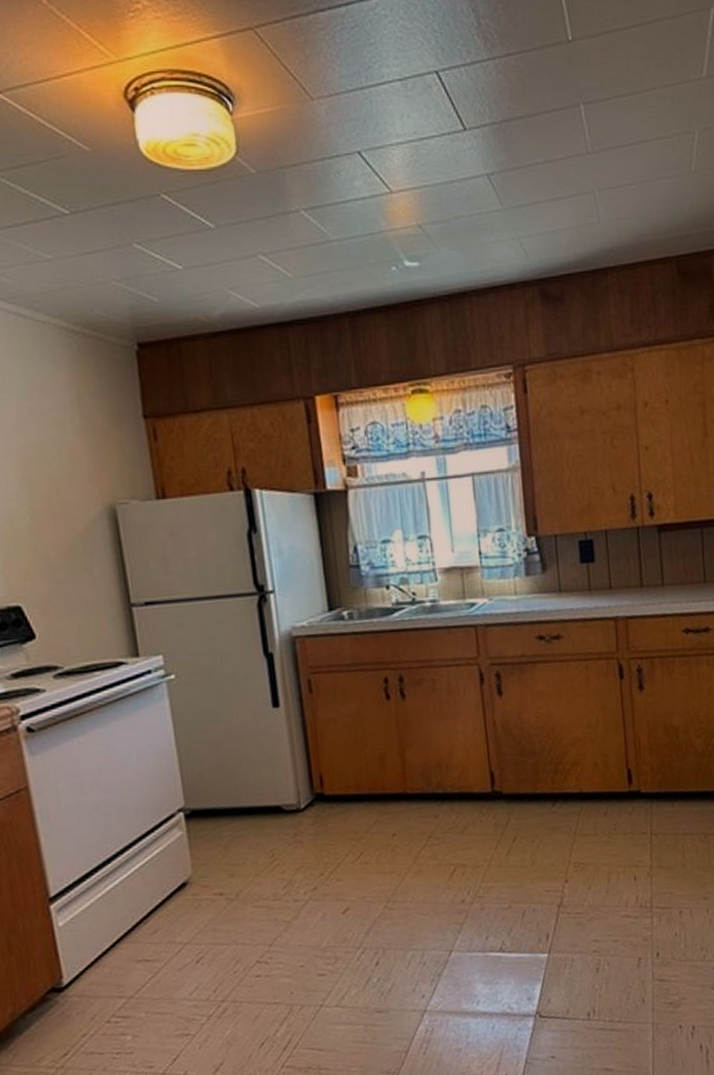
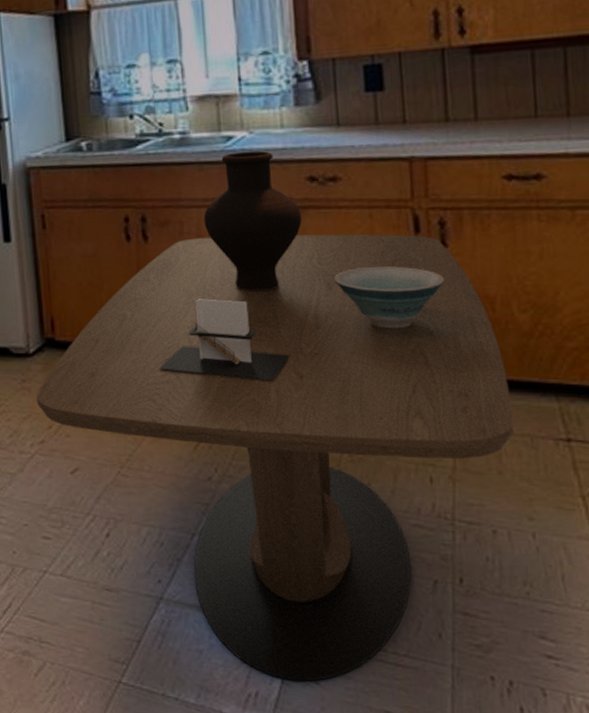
dining table: none [308,680,693,1060] -> present [36,234,514,682]
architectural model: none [417,745,526,812] -> present [158,299,290,380]
vase: none [452,615,534,736] -> present [203,151,302,290]
bowl: none [559,707,643,759] -> present [333,266,445,329]

